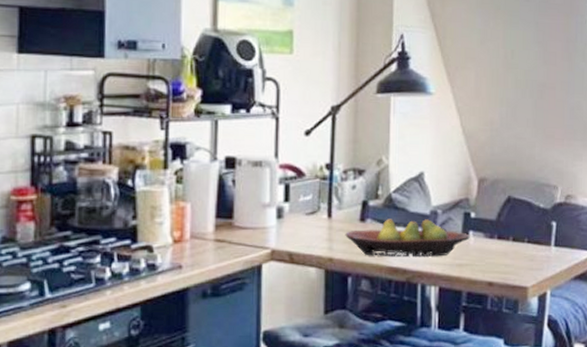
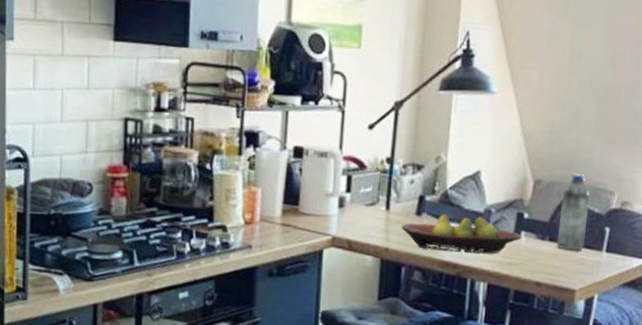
water bottle: none [505,170,535,247] -> present [556,174,591,251]

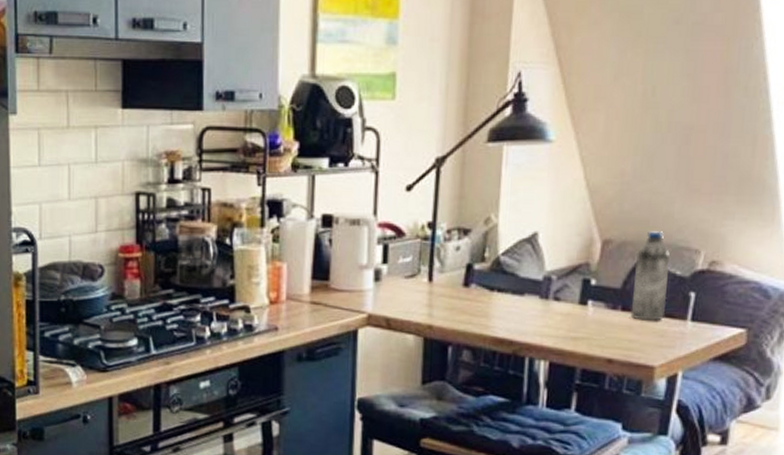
fruit bowl: present [401,214,522,254] -> none [446,284,589,328]

